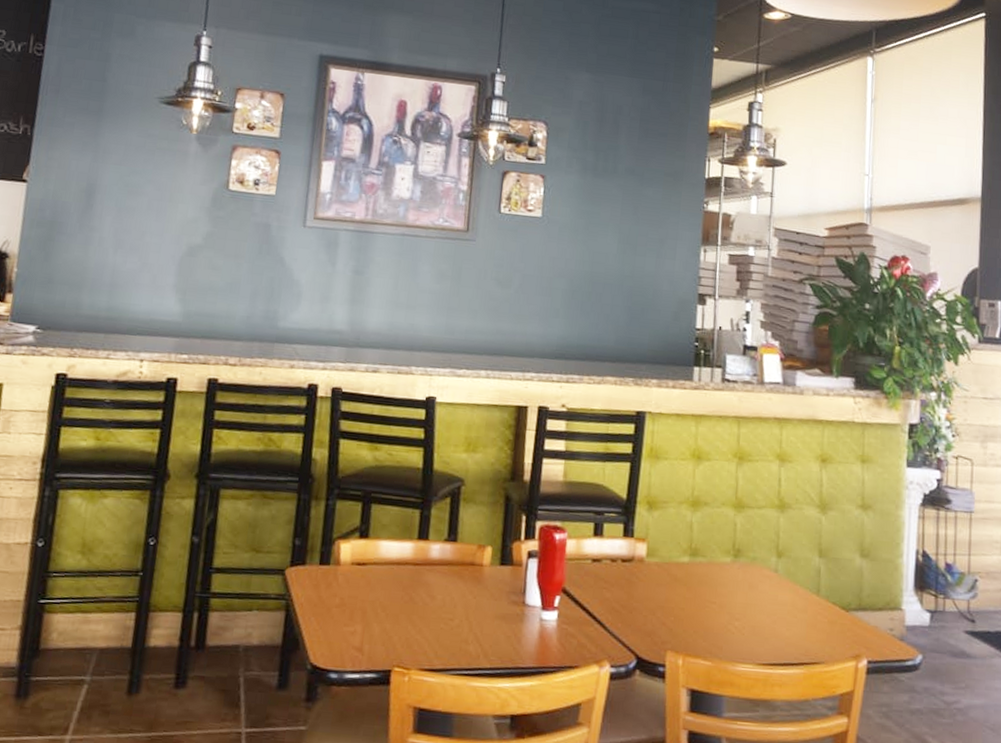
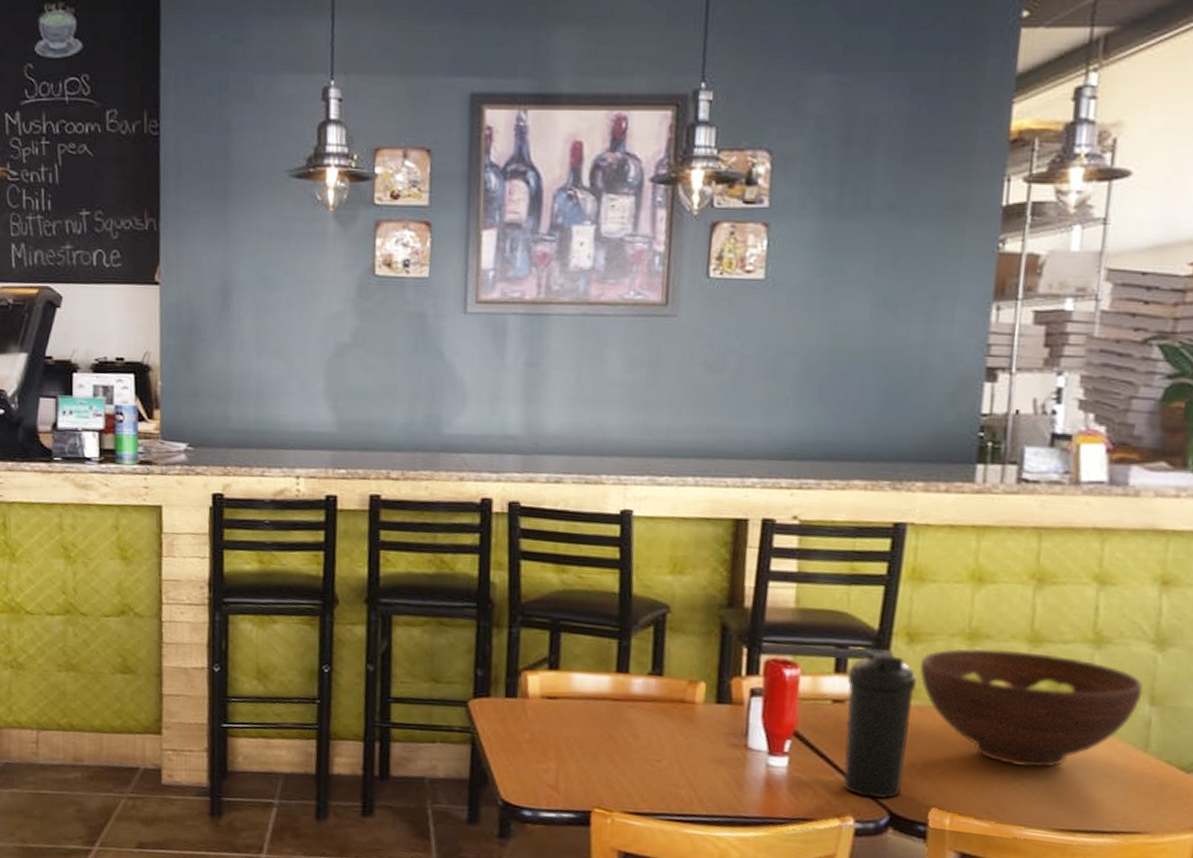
water bottle: none [601,514,655,645] -> present [843,648,917,799]
fruit bowl: none [657,513,814,612] -> present [919,648,1144,767]

